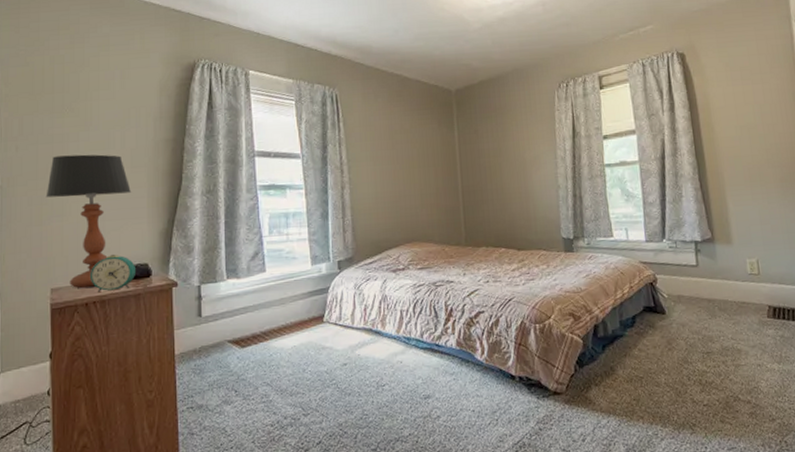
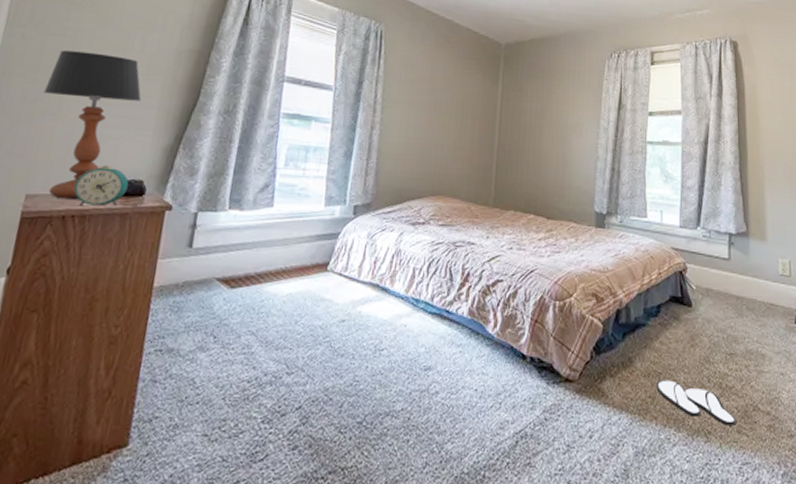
slippers: none [639,382,720,417] -> present [656,380,737,426]

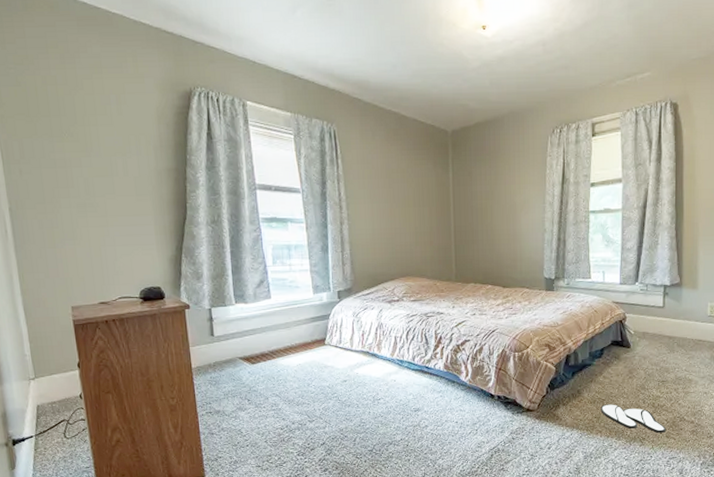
table lamp: present [43,50,141,199] -> none [55,180,138,307]
alarm clock: present [74,166,129,207] -> none [106,278,150,312]

